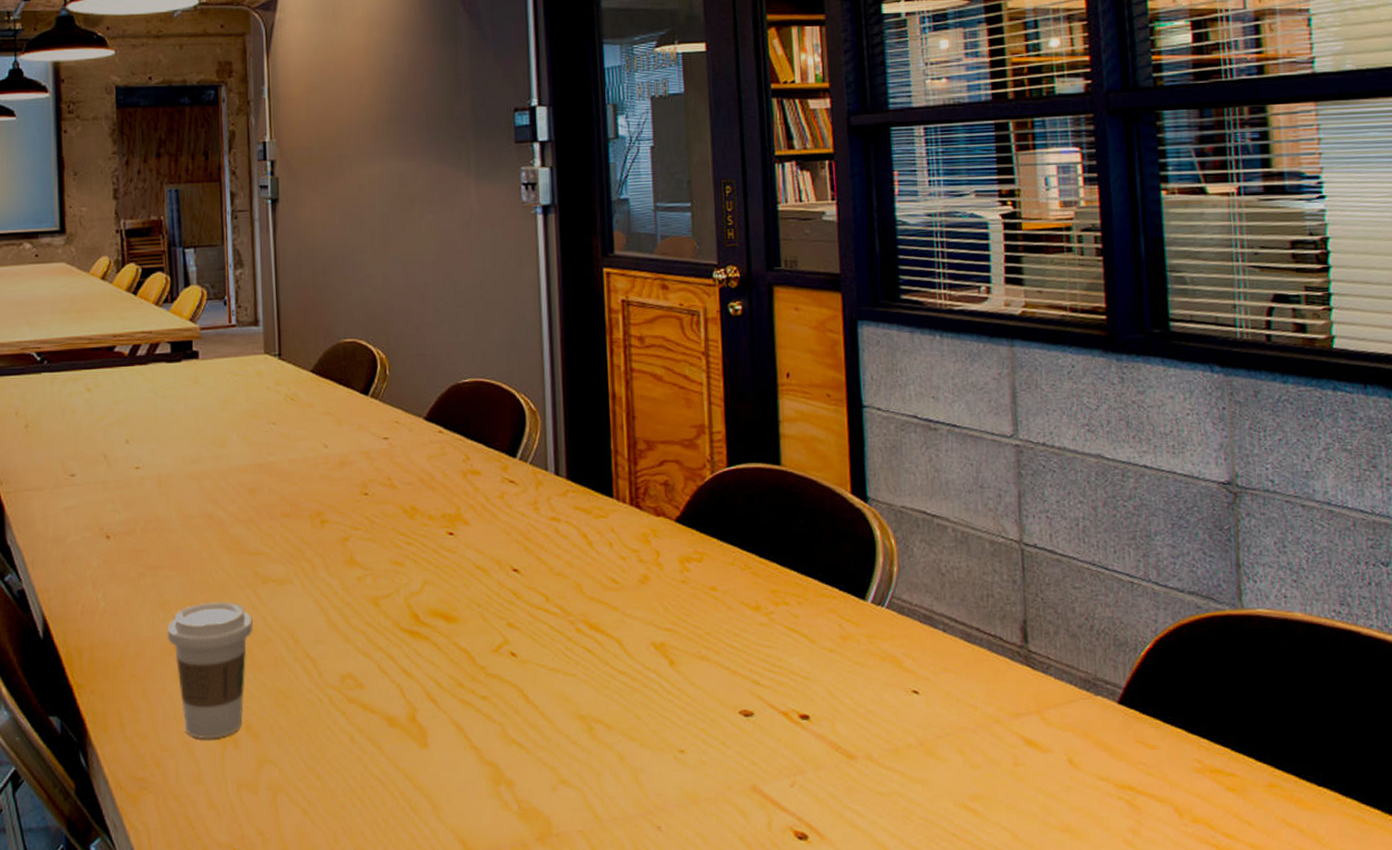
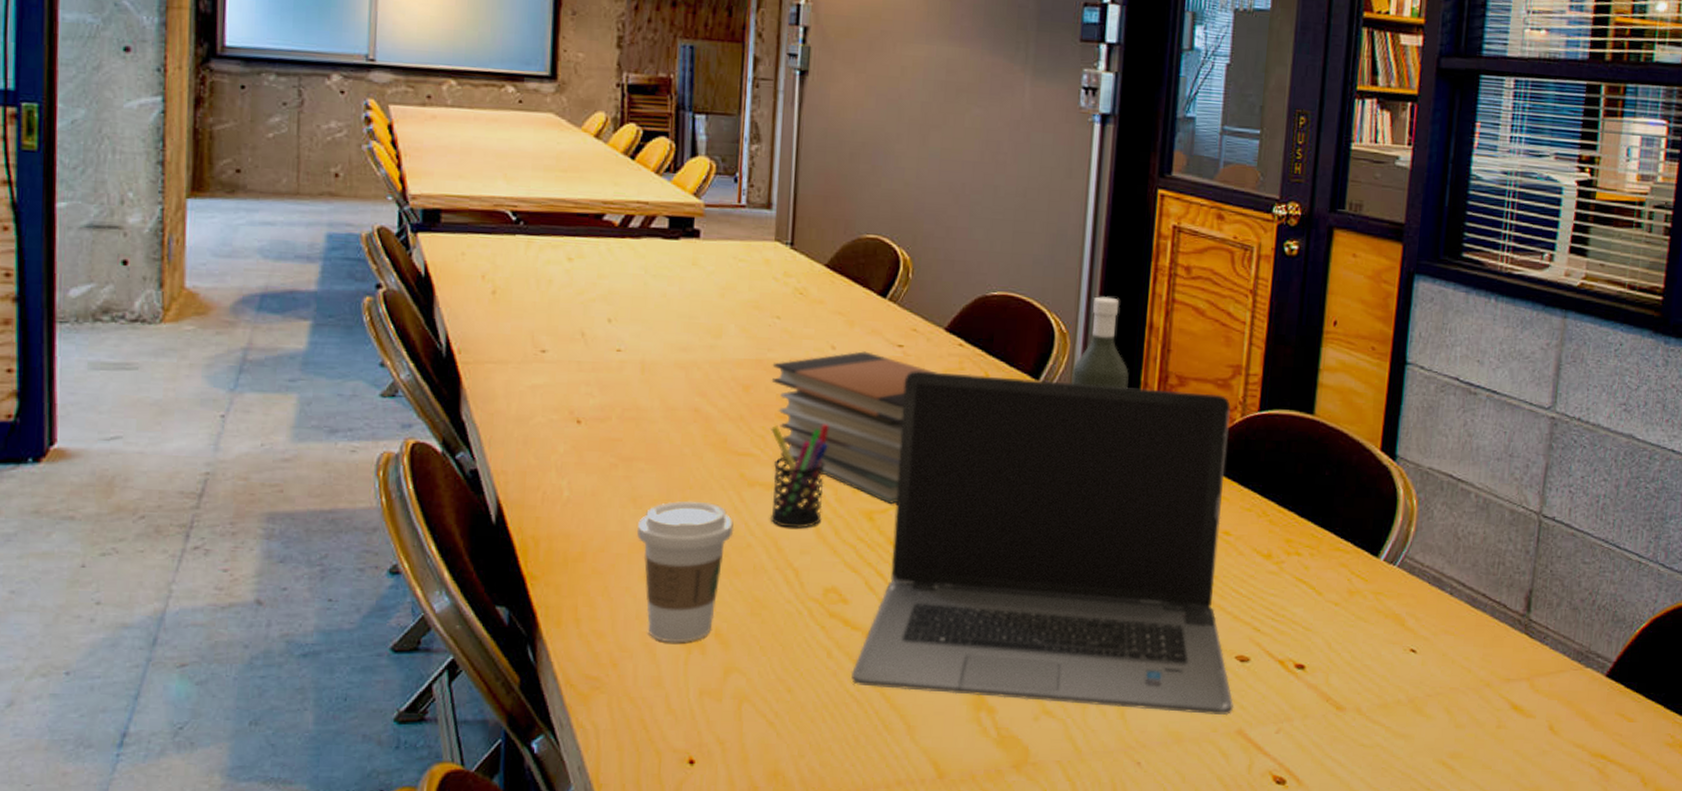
book stack: none [273,446,422,589] -> present [771,351,937,505]
pen holder: none [278,518,332,620] -> present [769,424,829,529]
laptop computer: none [373,454,745,773] -> present [850,370,1234,715]
bottle: none [545,373,600,459] -> present [1070,296,1129,389]

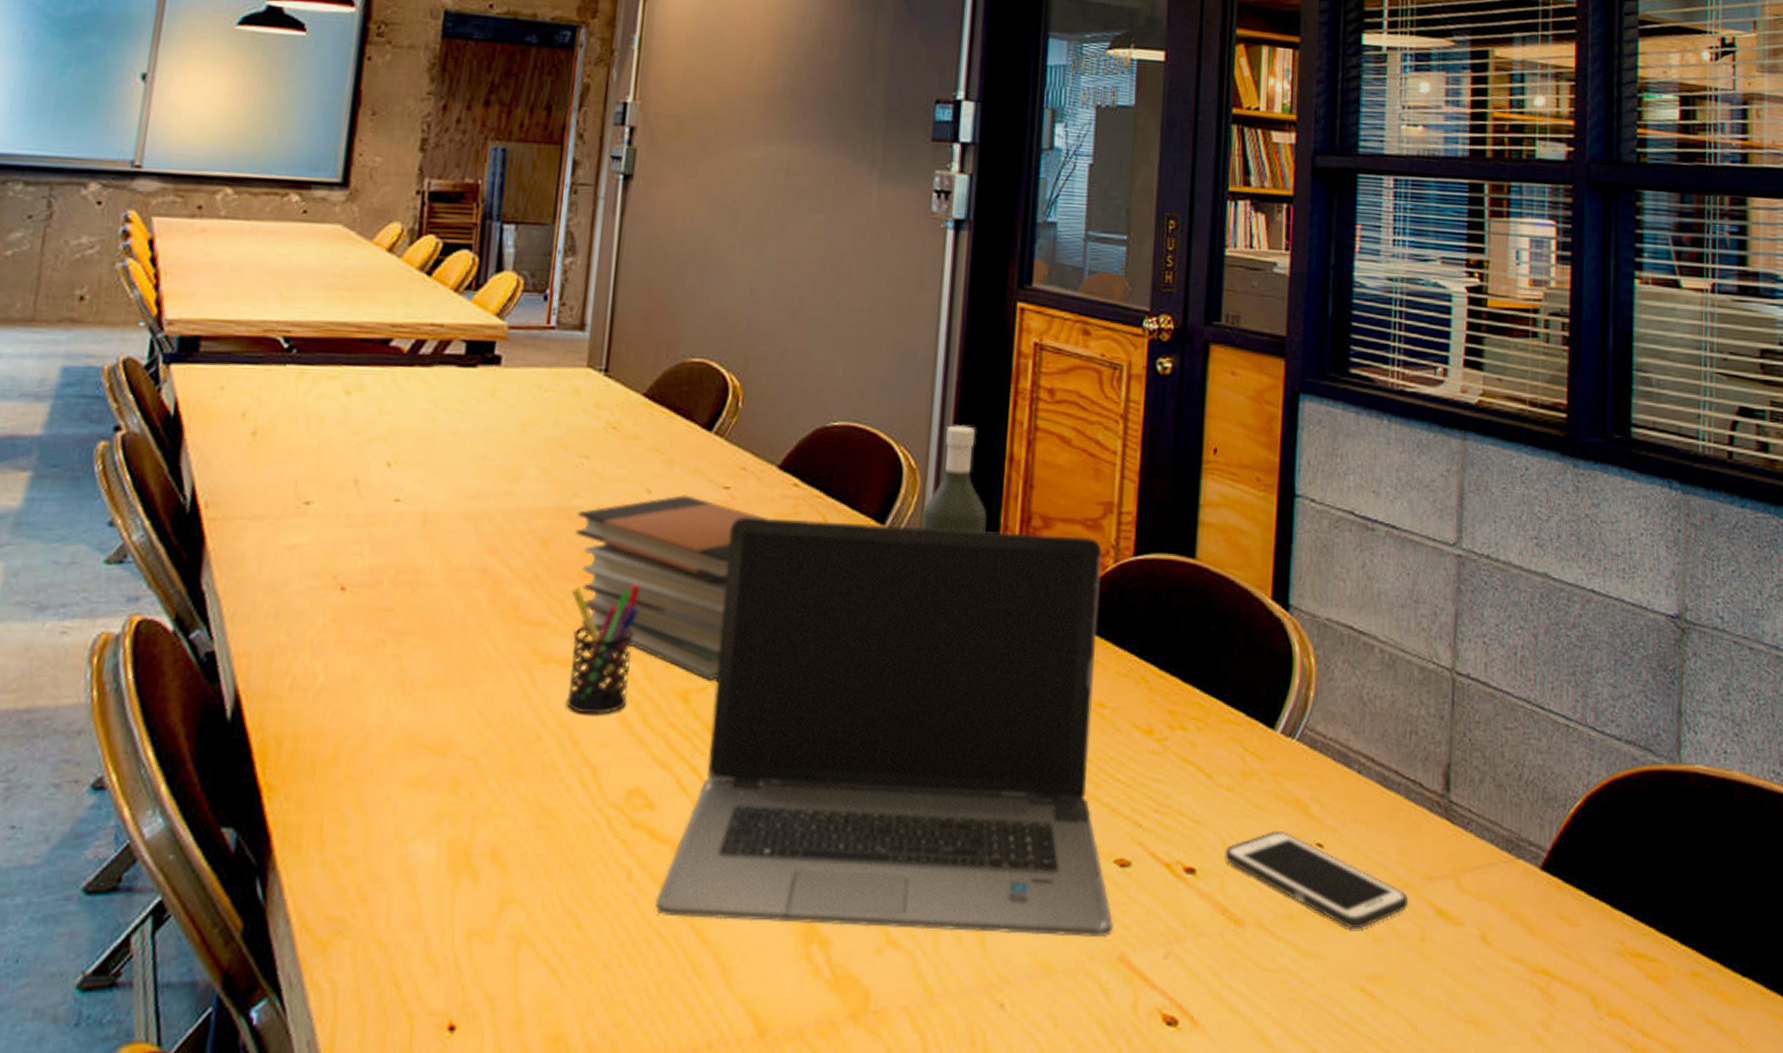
coffee cup: present [637,501,734,643] -> none [403,683,522,869]
cell phone: none [1330,637,1488,718] -> present [1225,830,1408,930]

